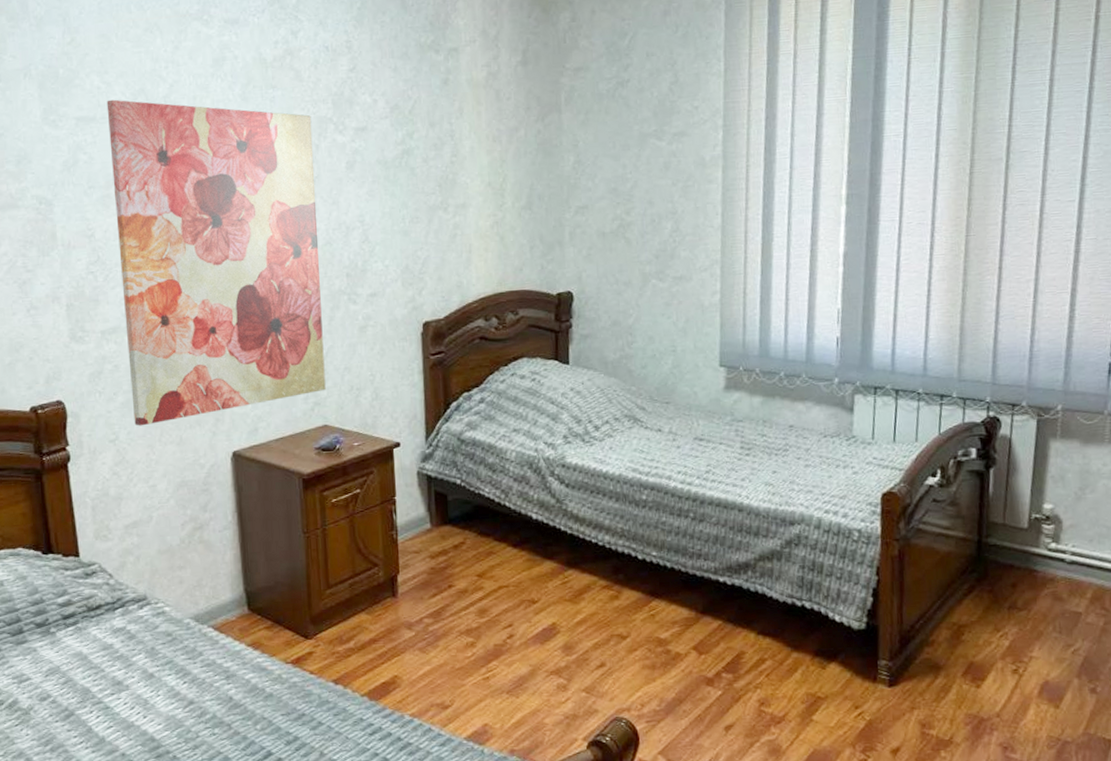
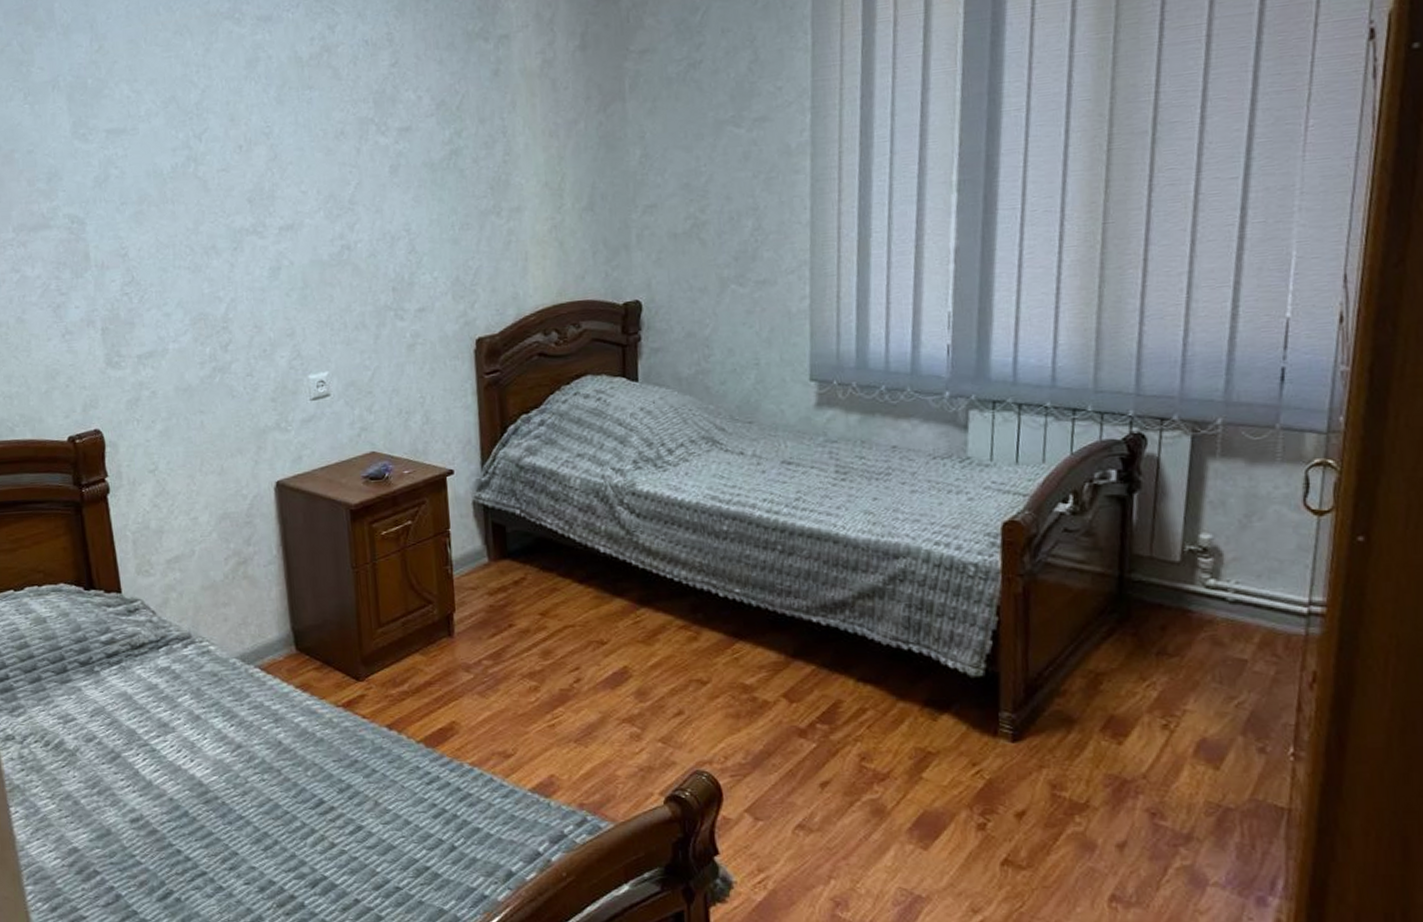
wall art: present [106,99,326,426] -> none [137,108,373,456]

